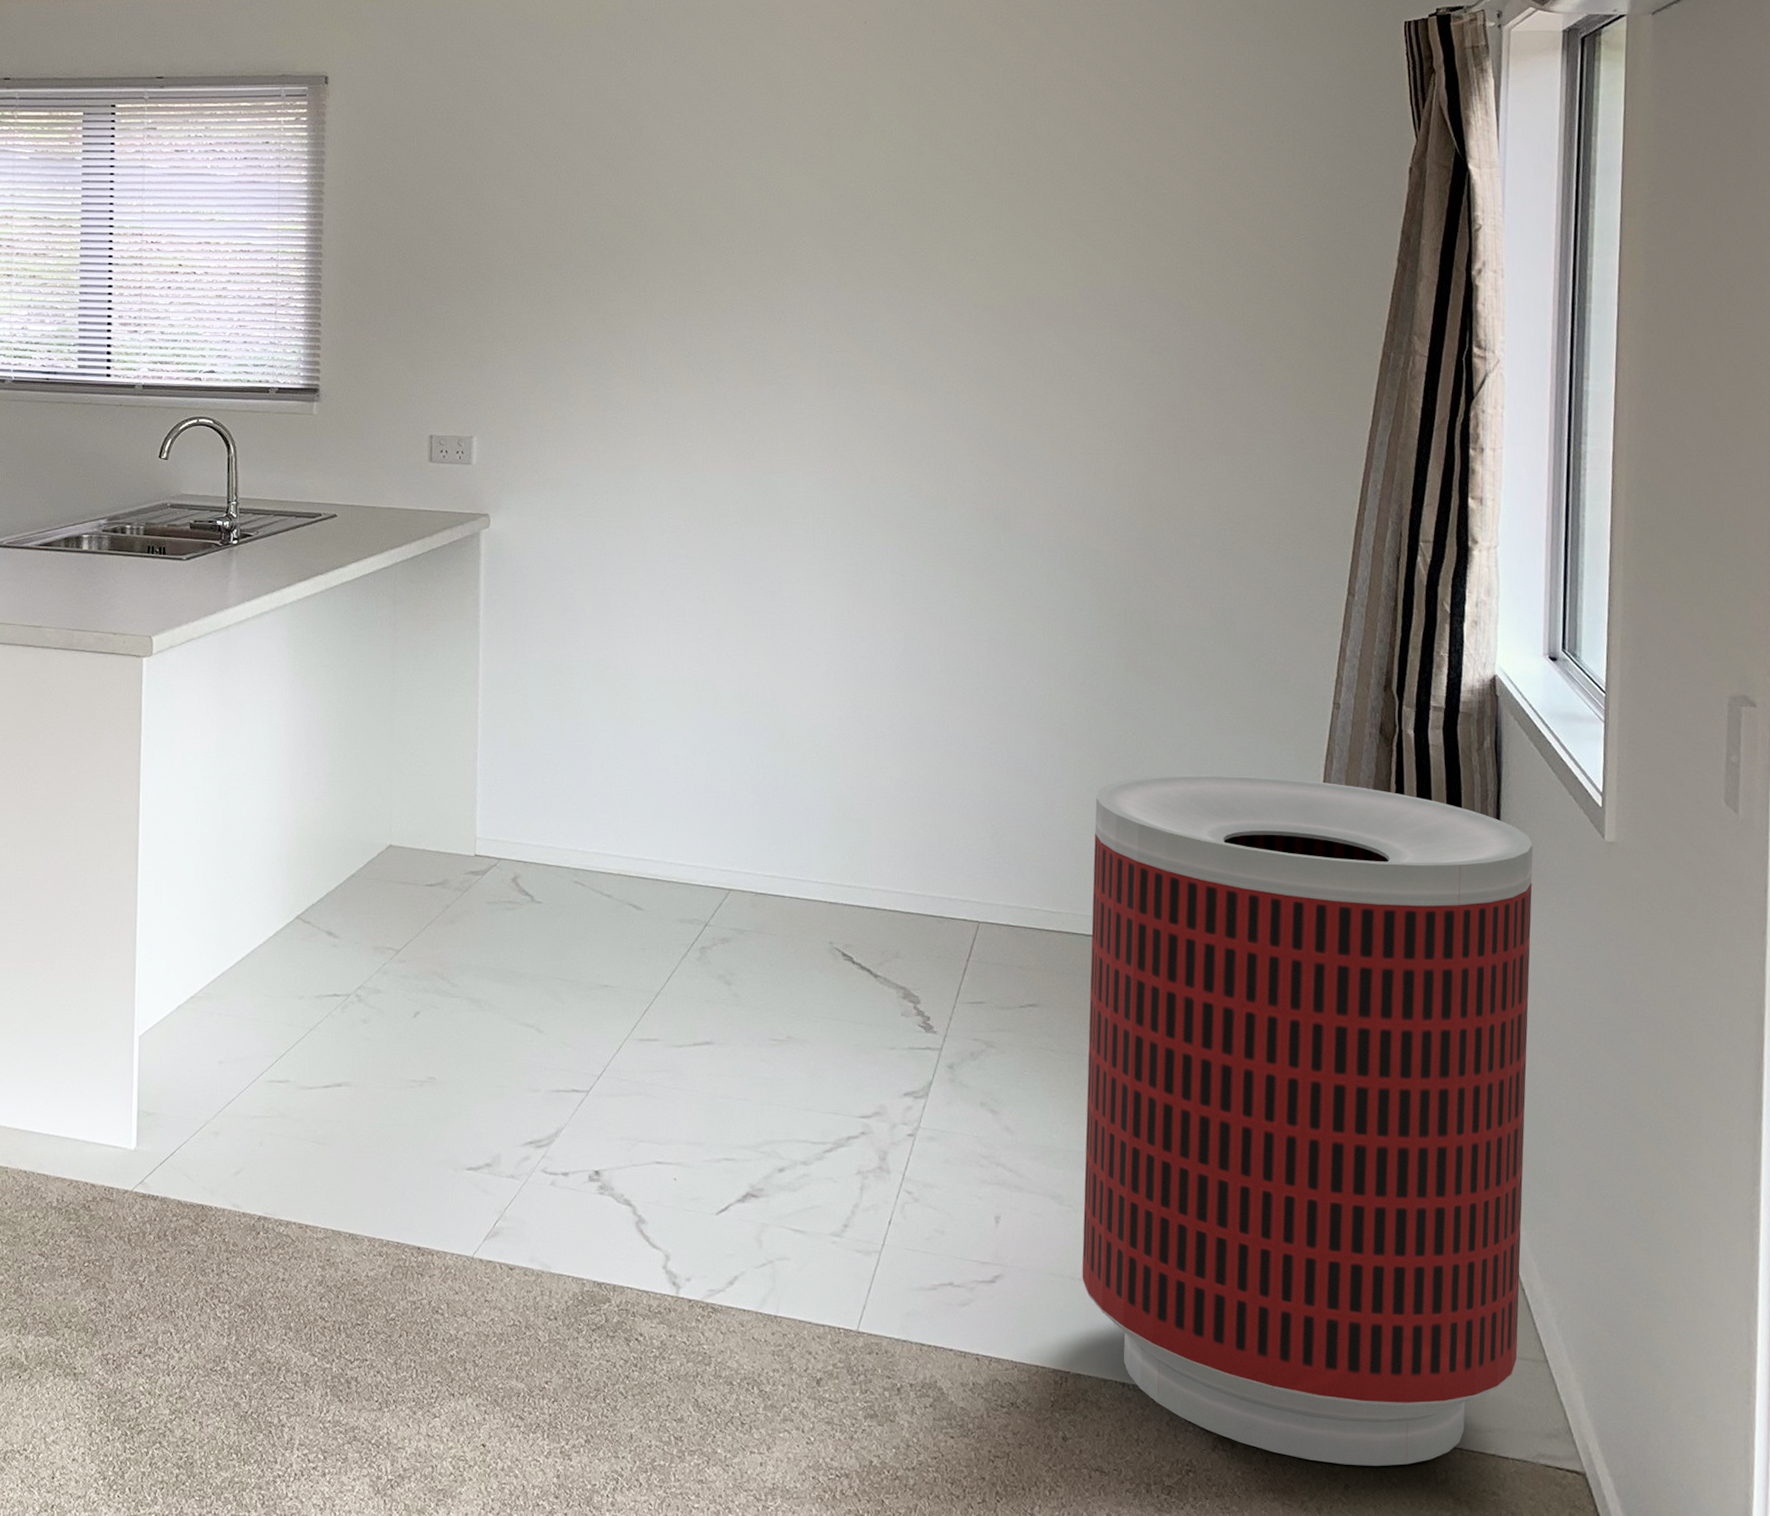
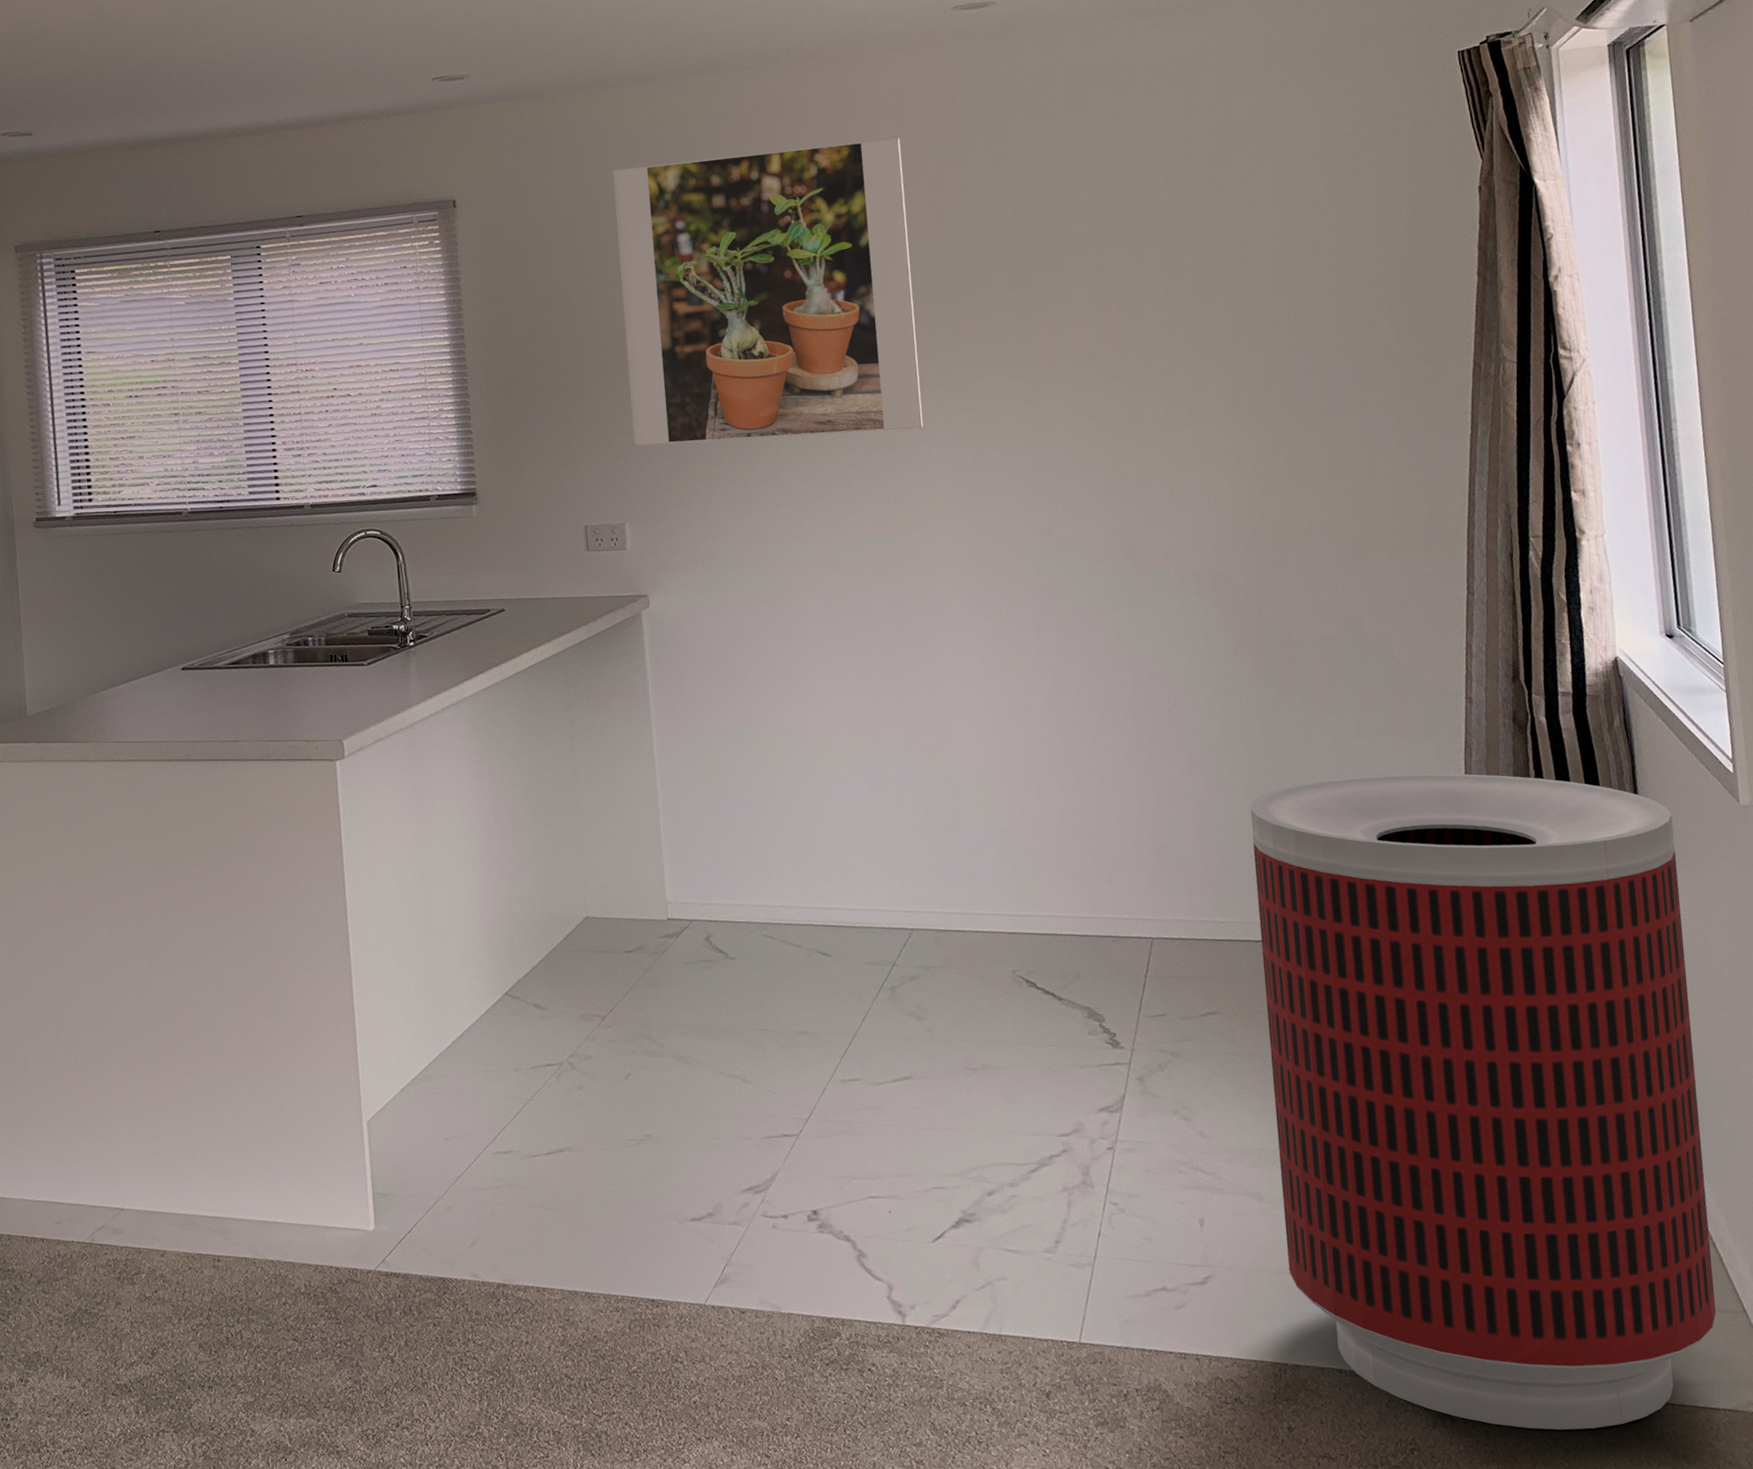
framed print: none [491,55,806,366] -> present [612,137,924,446]

